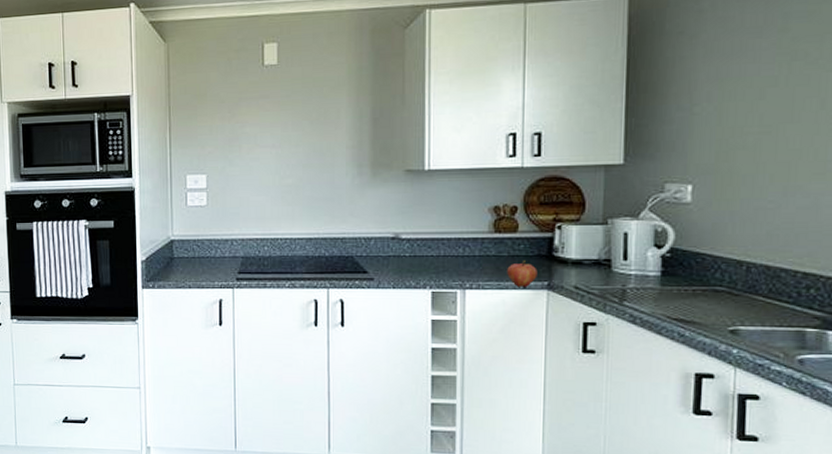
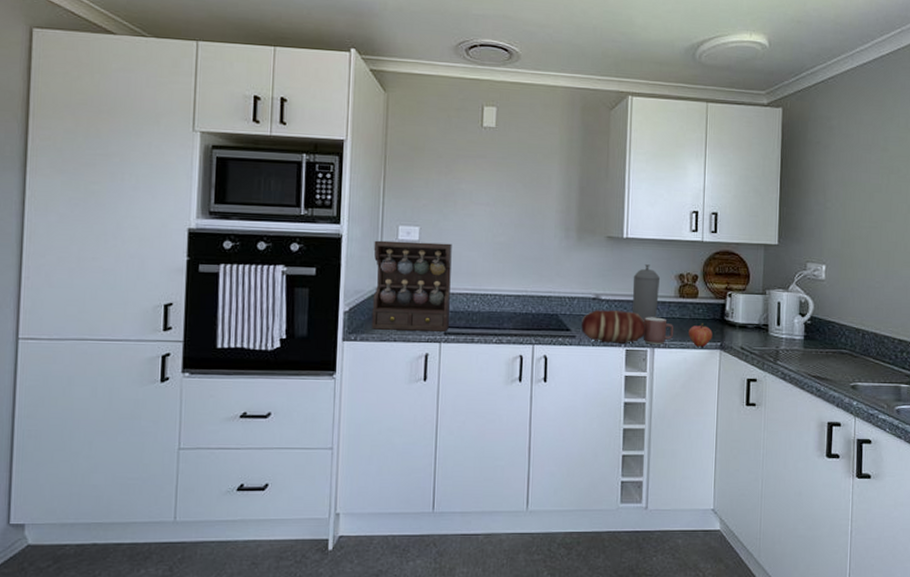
spice rack: none [164,189,242,277] -> present [371,240,452,332]
bread loaf: none [380,250,454,285] -> present [581,310,646,343]
canister: none [437,198,471,261] -> present [633,264,661,321]
mug: none [451,255,489,287] -> present [642,317,674,346]

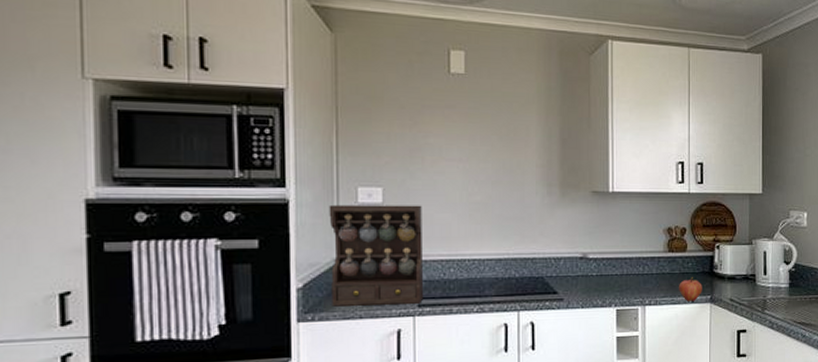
bread loaf: present [581,310,646,343] -> none [569,269,635,304]
canister: present [633,264,661,321] -> none [621,219,649,279]
mug: present [642,317,674,346] -> none [633,273,665,303]

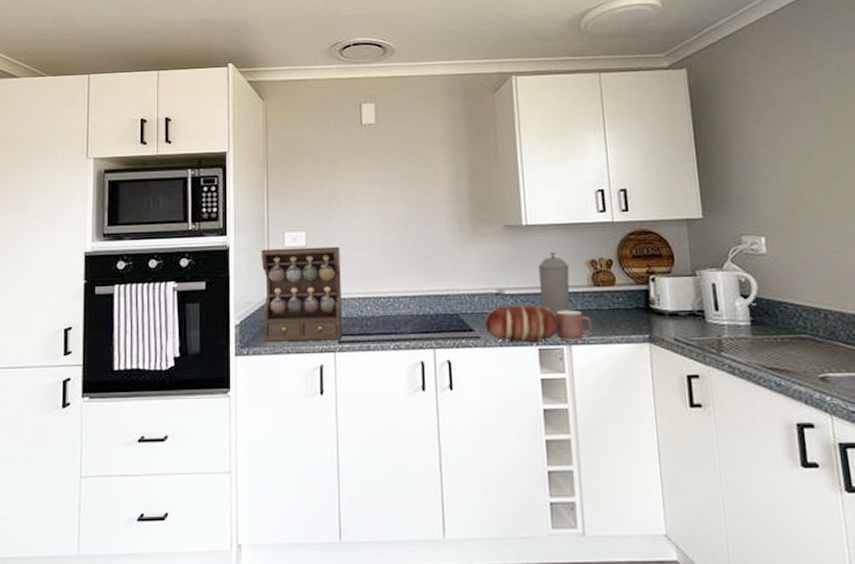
bread loaf: none [569,269,635,304] -> present [485,305,559,342]
canister: none [621,219,649,279] -> present [538,252,570,316]
mug: none [633,273,665,303] -> present [555,310,593,342]
fruit: present [679,277,702,301] -> none [609,314,638,341]

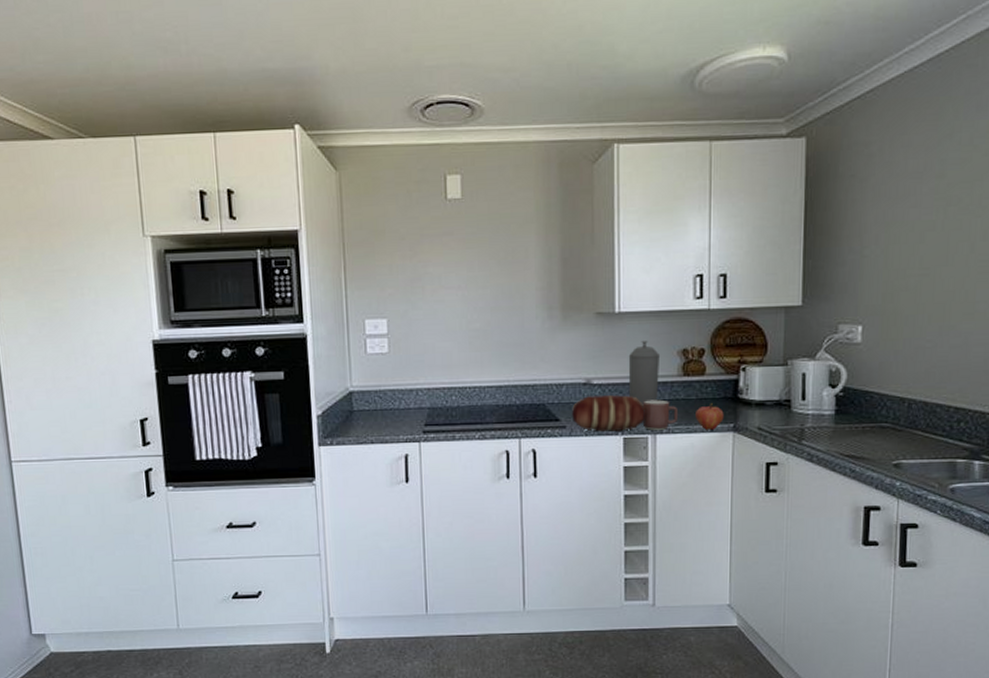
spice rack: present [261,246,344,342] -> none [340,334,429,432]
fruit: none [609,314,638,341] -> present [696,403,724,430]

